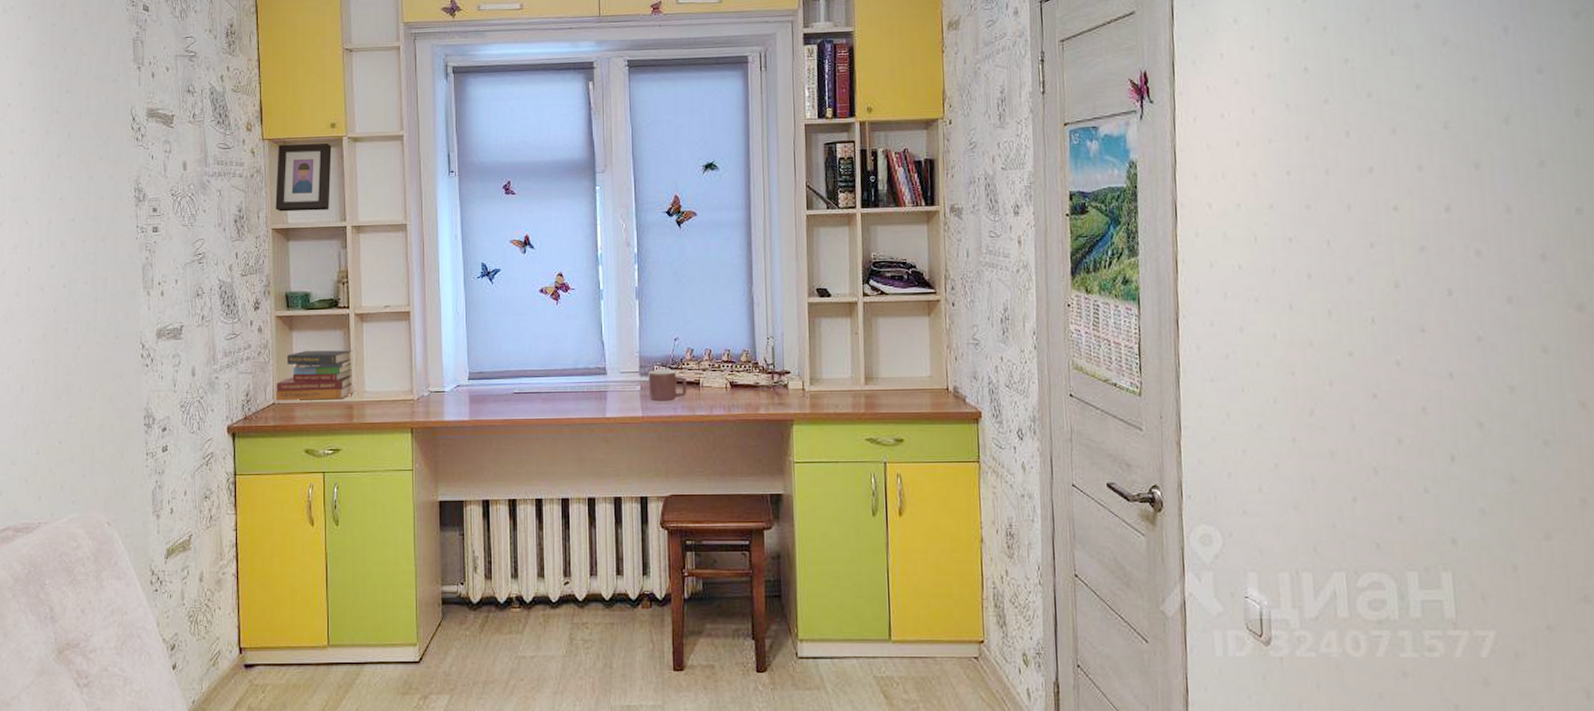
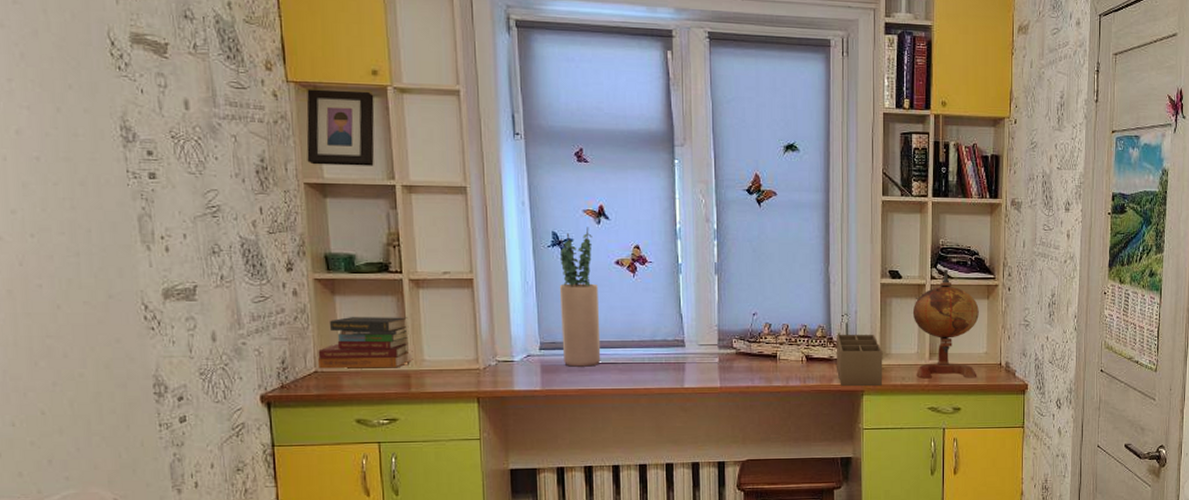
vase: none [487,256,525,397] -> present [559,227,601,367]
mug: present [648,369,687,404] -> none [726,343,764,376]
desk organizer: none [762,358,814,416] -> present [837,334,883,387]
globe: none [844,284,921,406] -> present [912,268,979,379]

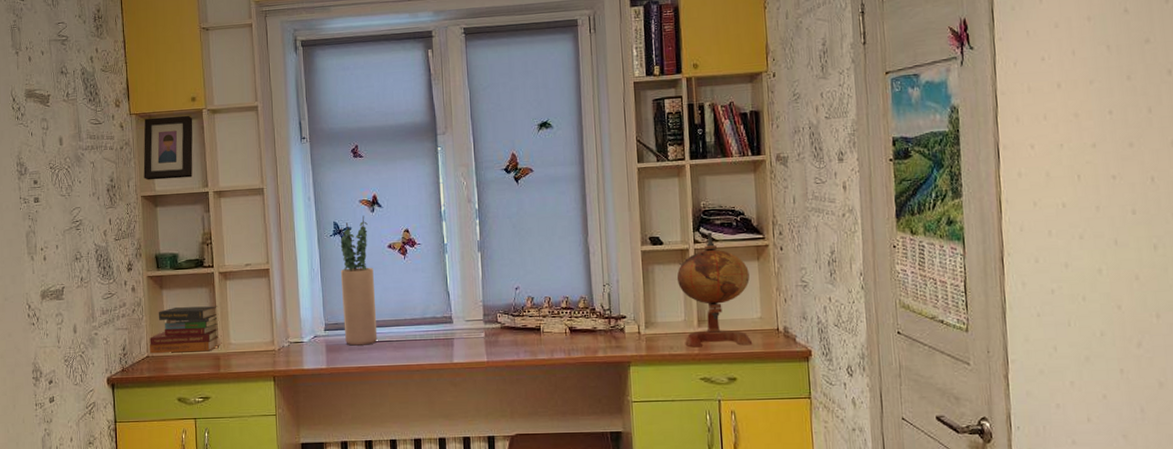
desk organizer: present [837,334,883,387] -> none [599,303,650,358]

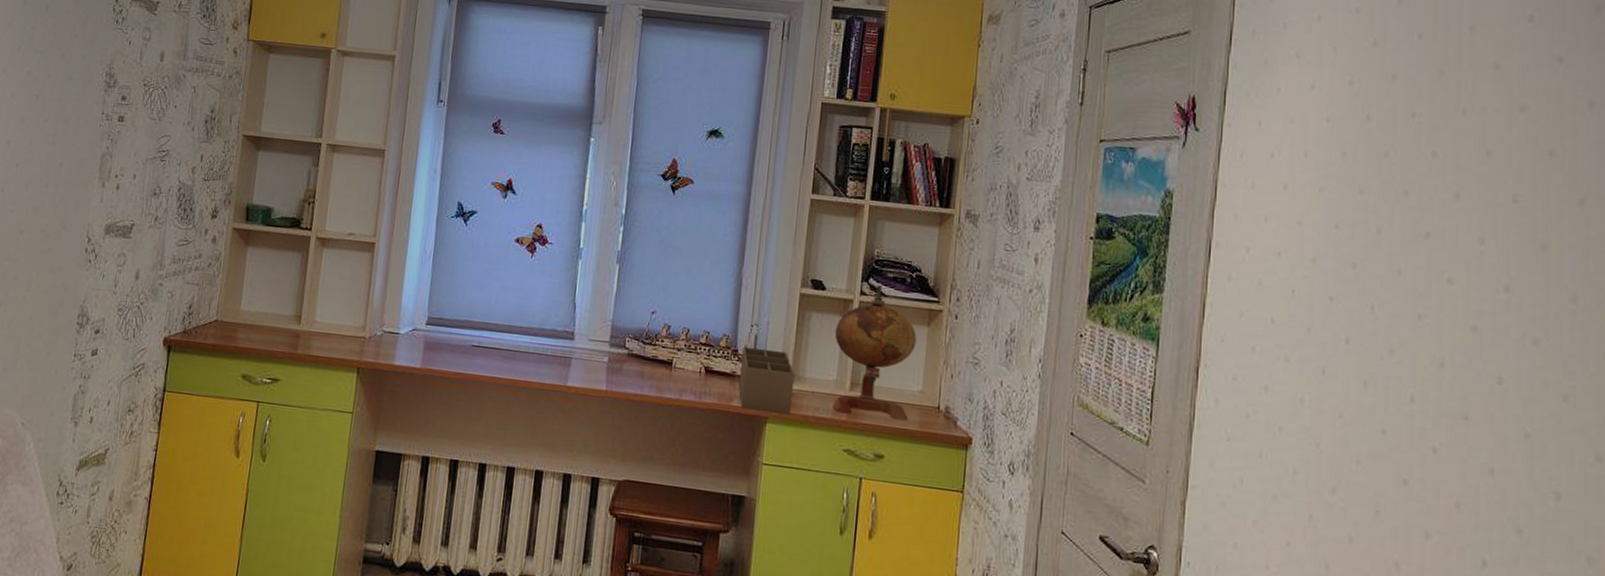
picture frame: present [143,115,193,180] -> none [250,47,319,124]
books: present [150,306,222,354] -> none [220,268,309,327]
vase: present [340,215,378,346] -> none [448,200,497,350]
desk organizer: none [599,303,650,358] -> present [739,346,795,416]

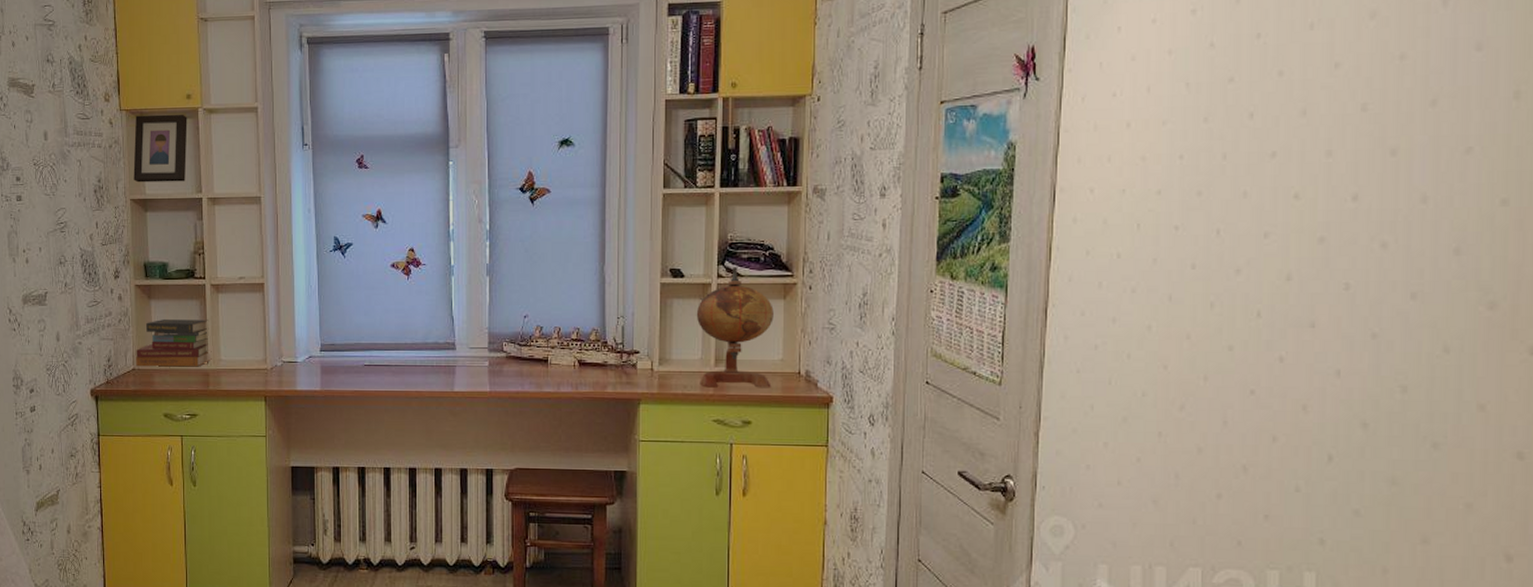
books: none [220,268,309,327] -> present [136,318,212,367]
picture frame: none [250,47,319,124] -> present [133,114,188,183]
desk organizer: present [739,346,795,416] -> none [612,337,662,395]

